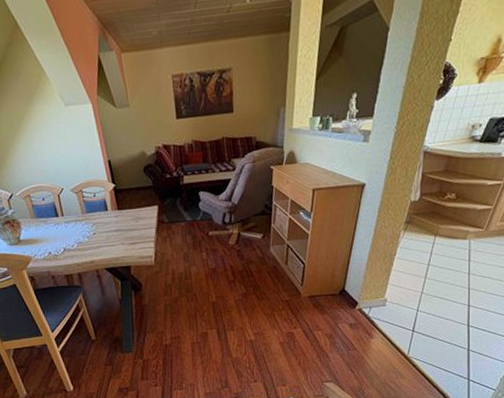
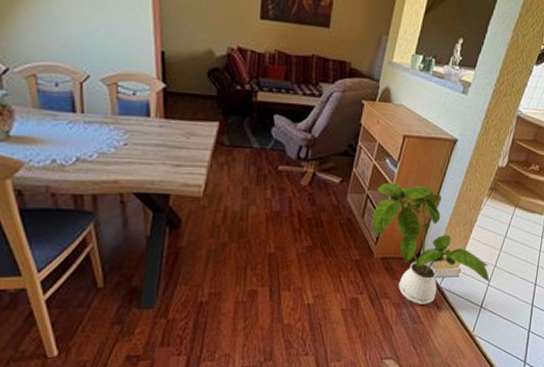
house plant: none [296,230,419,333] -> present [372,182,490,304]

